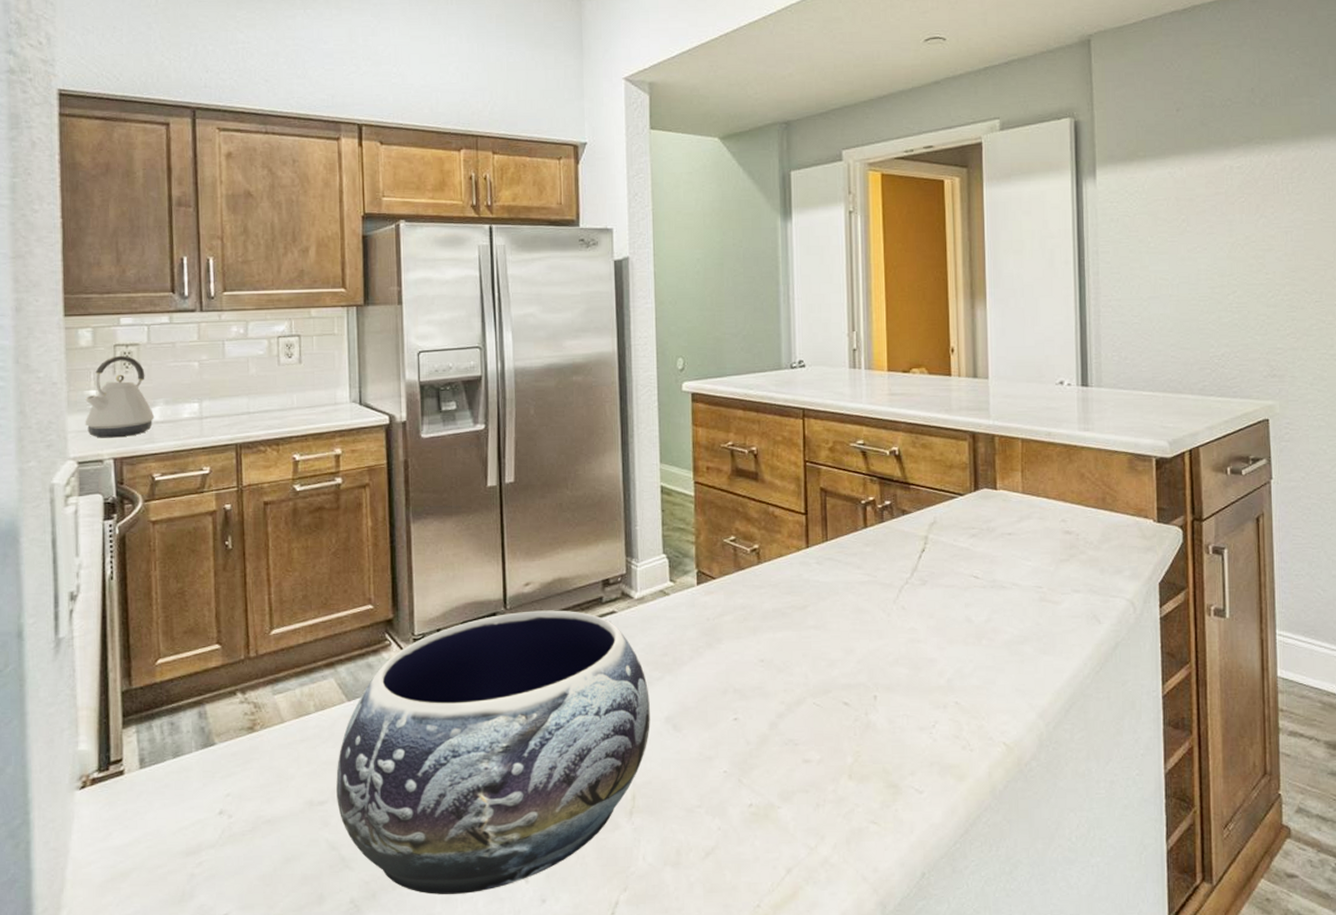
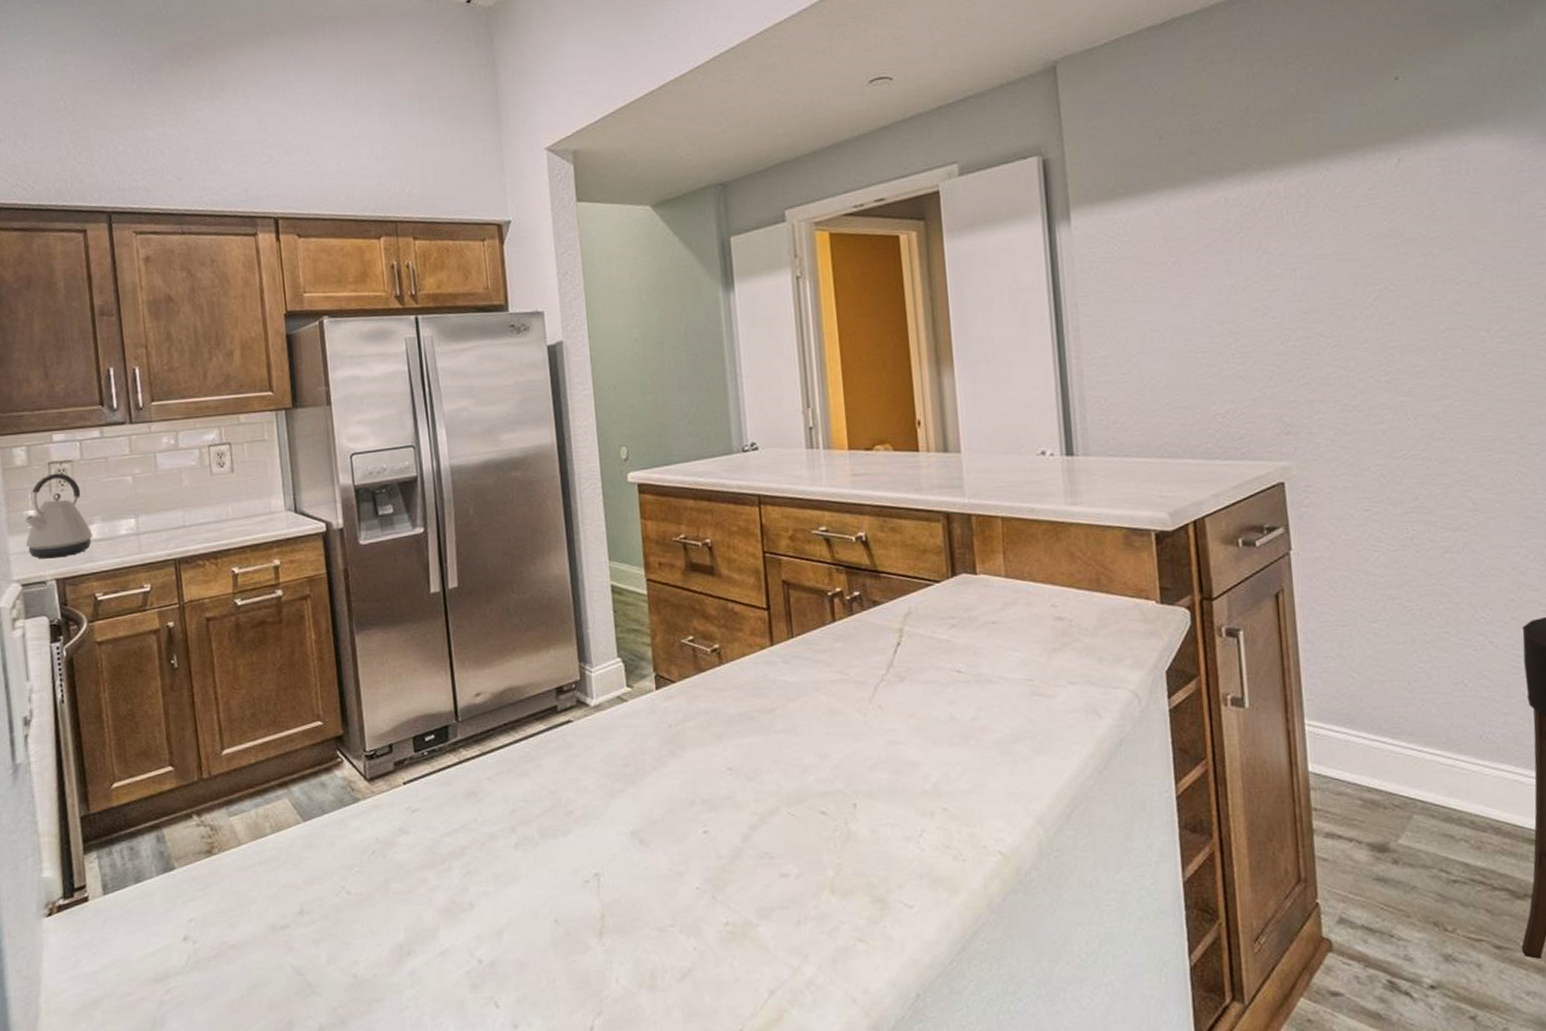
decorative bowl: present [336,610,650,895] -> none [297,721,616,1021]

